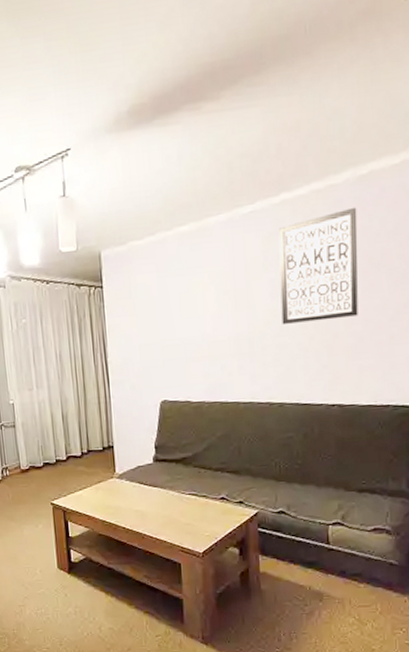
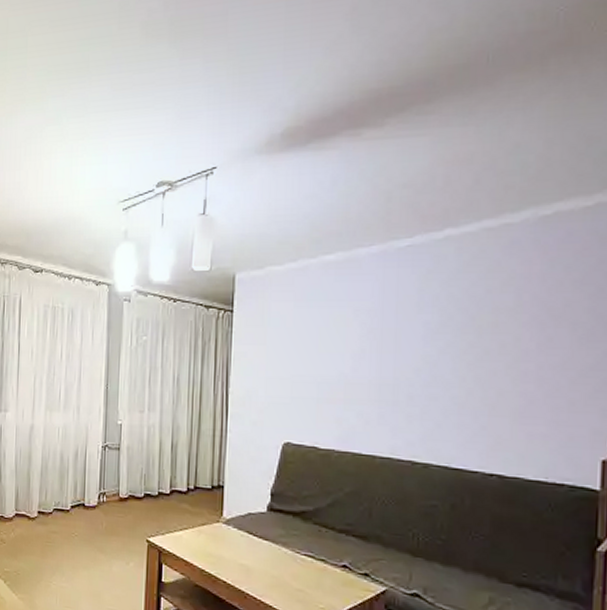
wall art: present [278,207,358,324] -> none [435,250,537,375]

